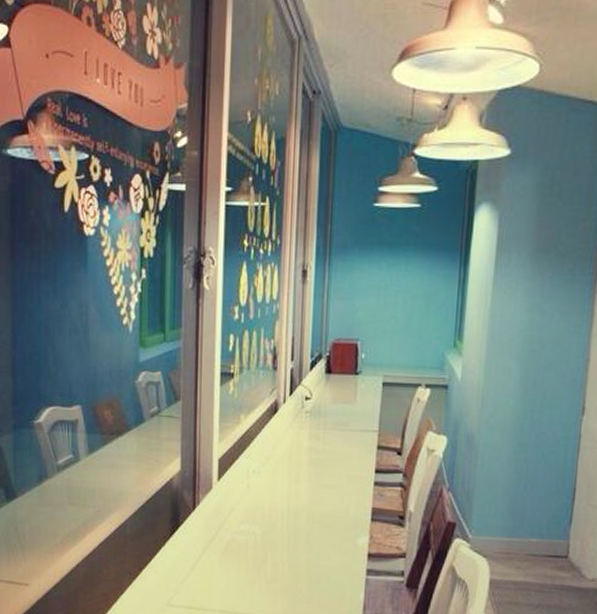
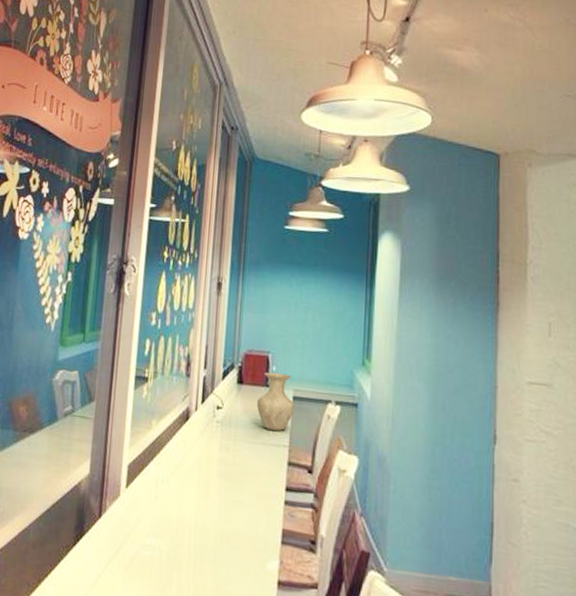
vase: none [345,360,385,417] -> present [256,372,295,431]

